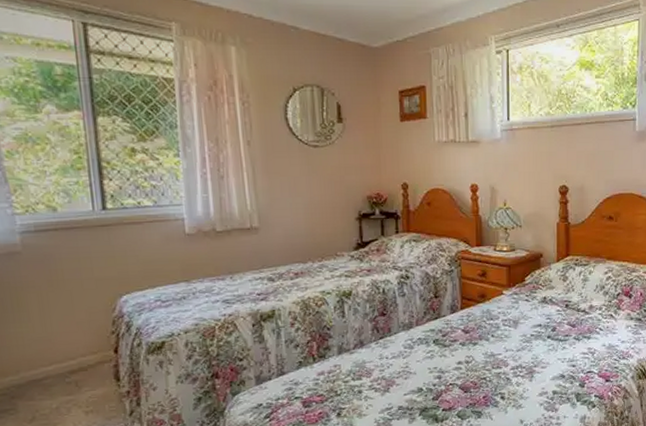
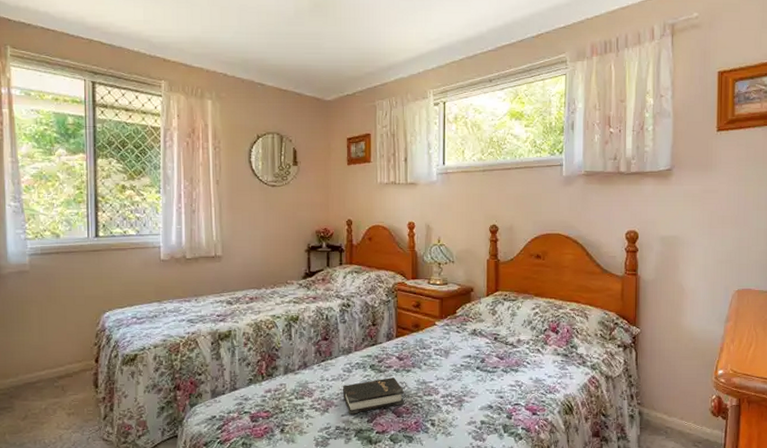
hardback book: none [405,351,472,393] -> present [343,377,405,414]

